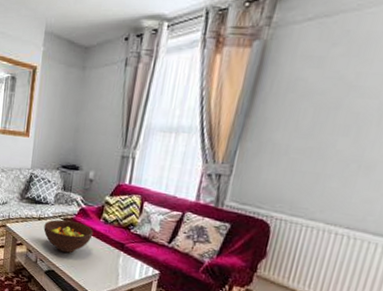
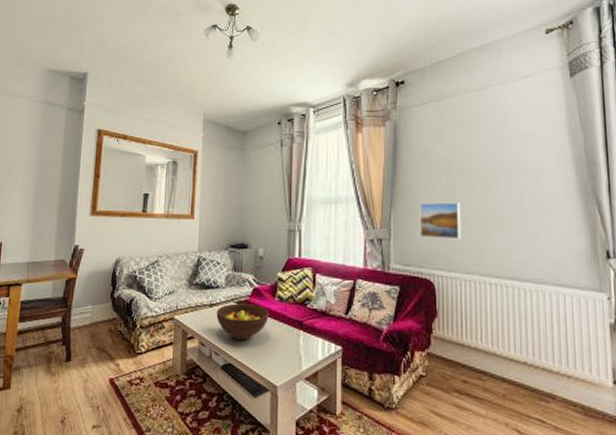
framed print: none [265,140,324,183] -> present [419,202,461,239]

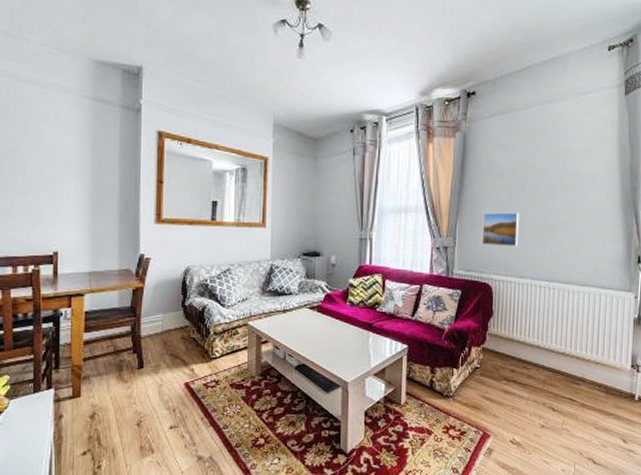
fruit bowl: present [216,303,269,340] -> none [290,308,341,343]

